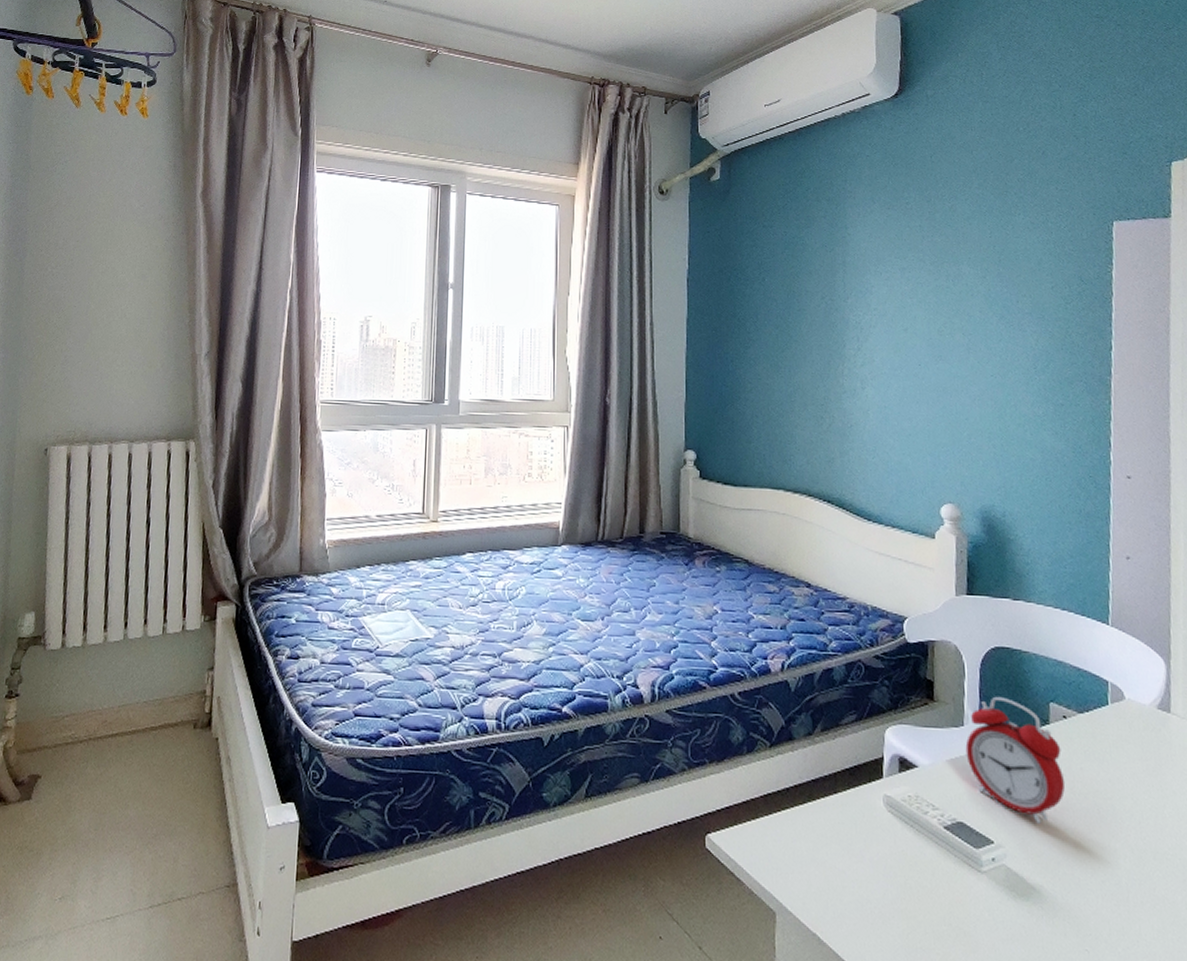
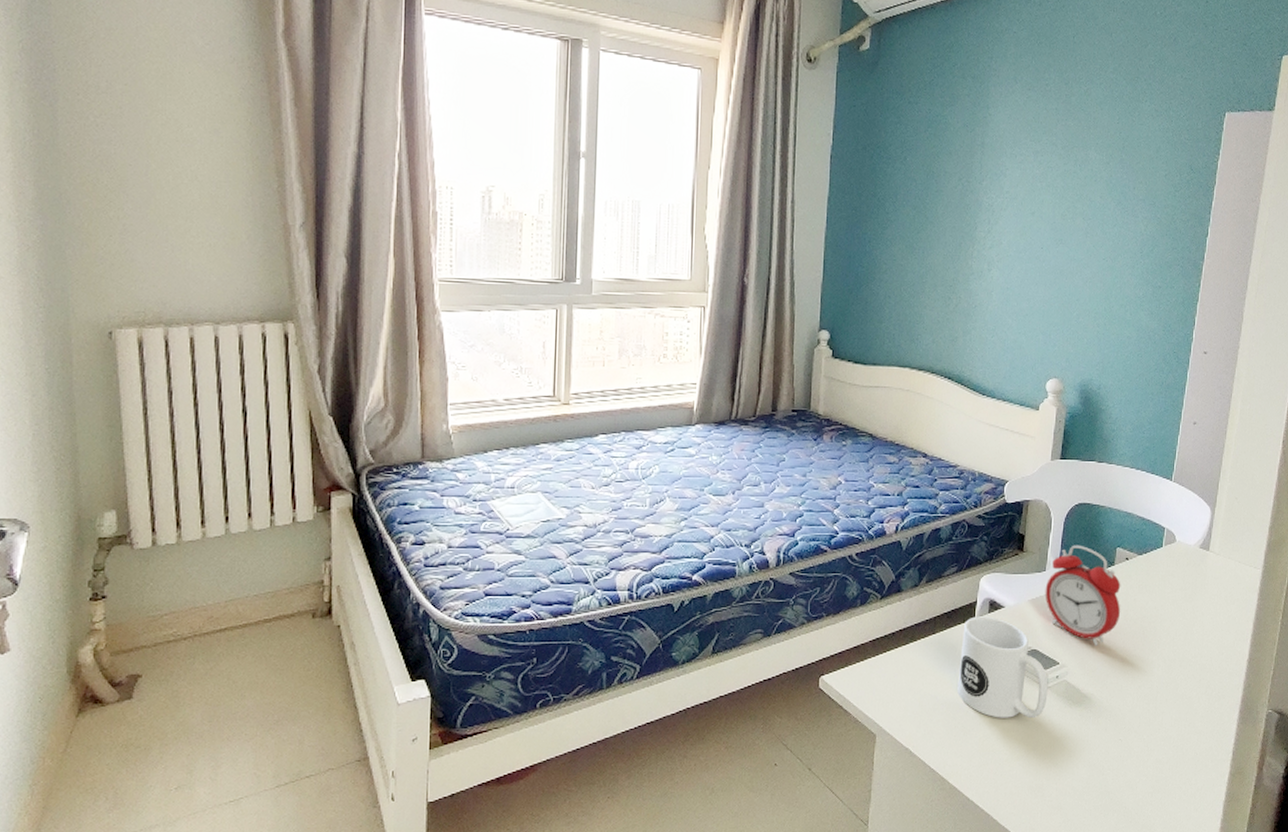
mug: none [869,775,984,910] -> present [957,616,1048,718]

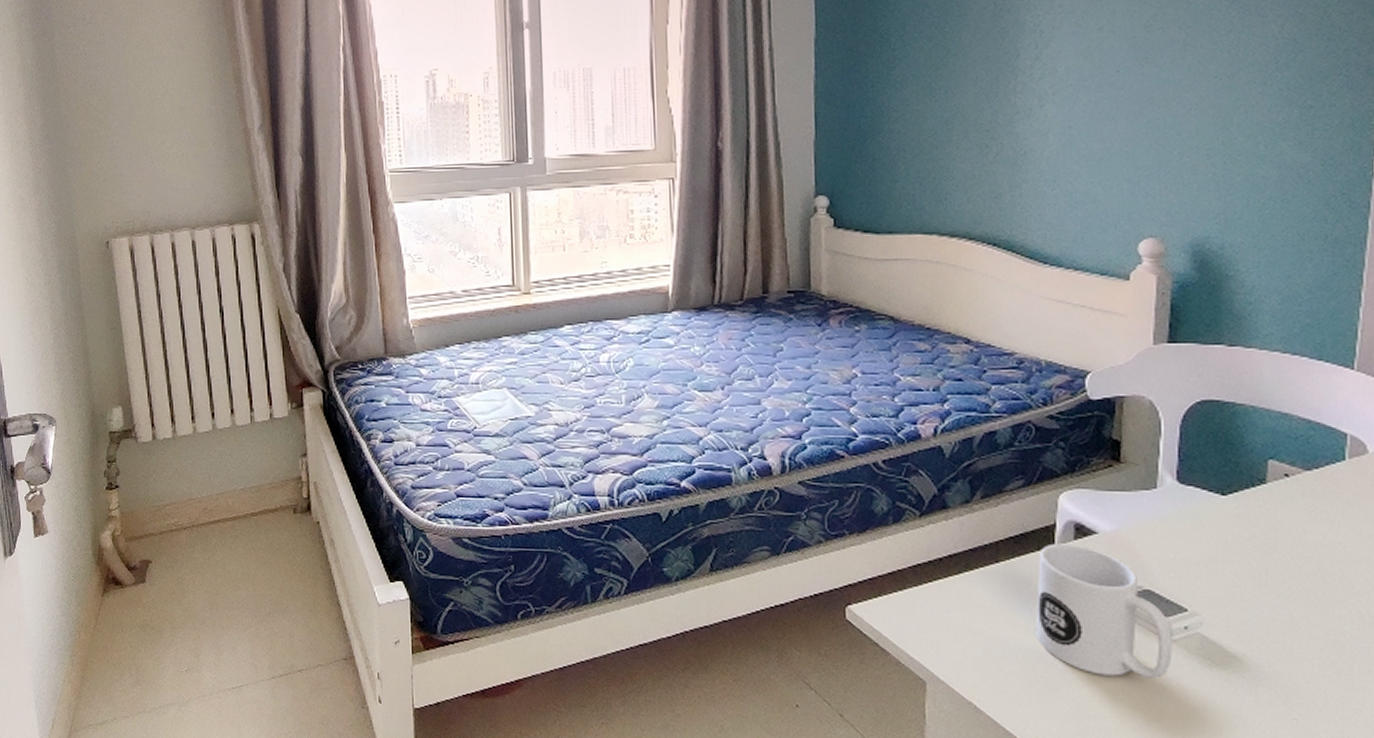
alarm clock: present [1045,545,1121,646] -> none [1157,455,1282,590]

